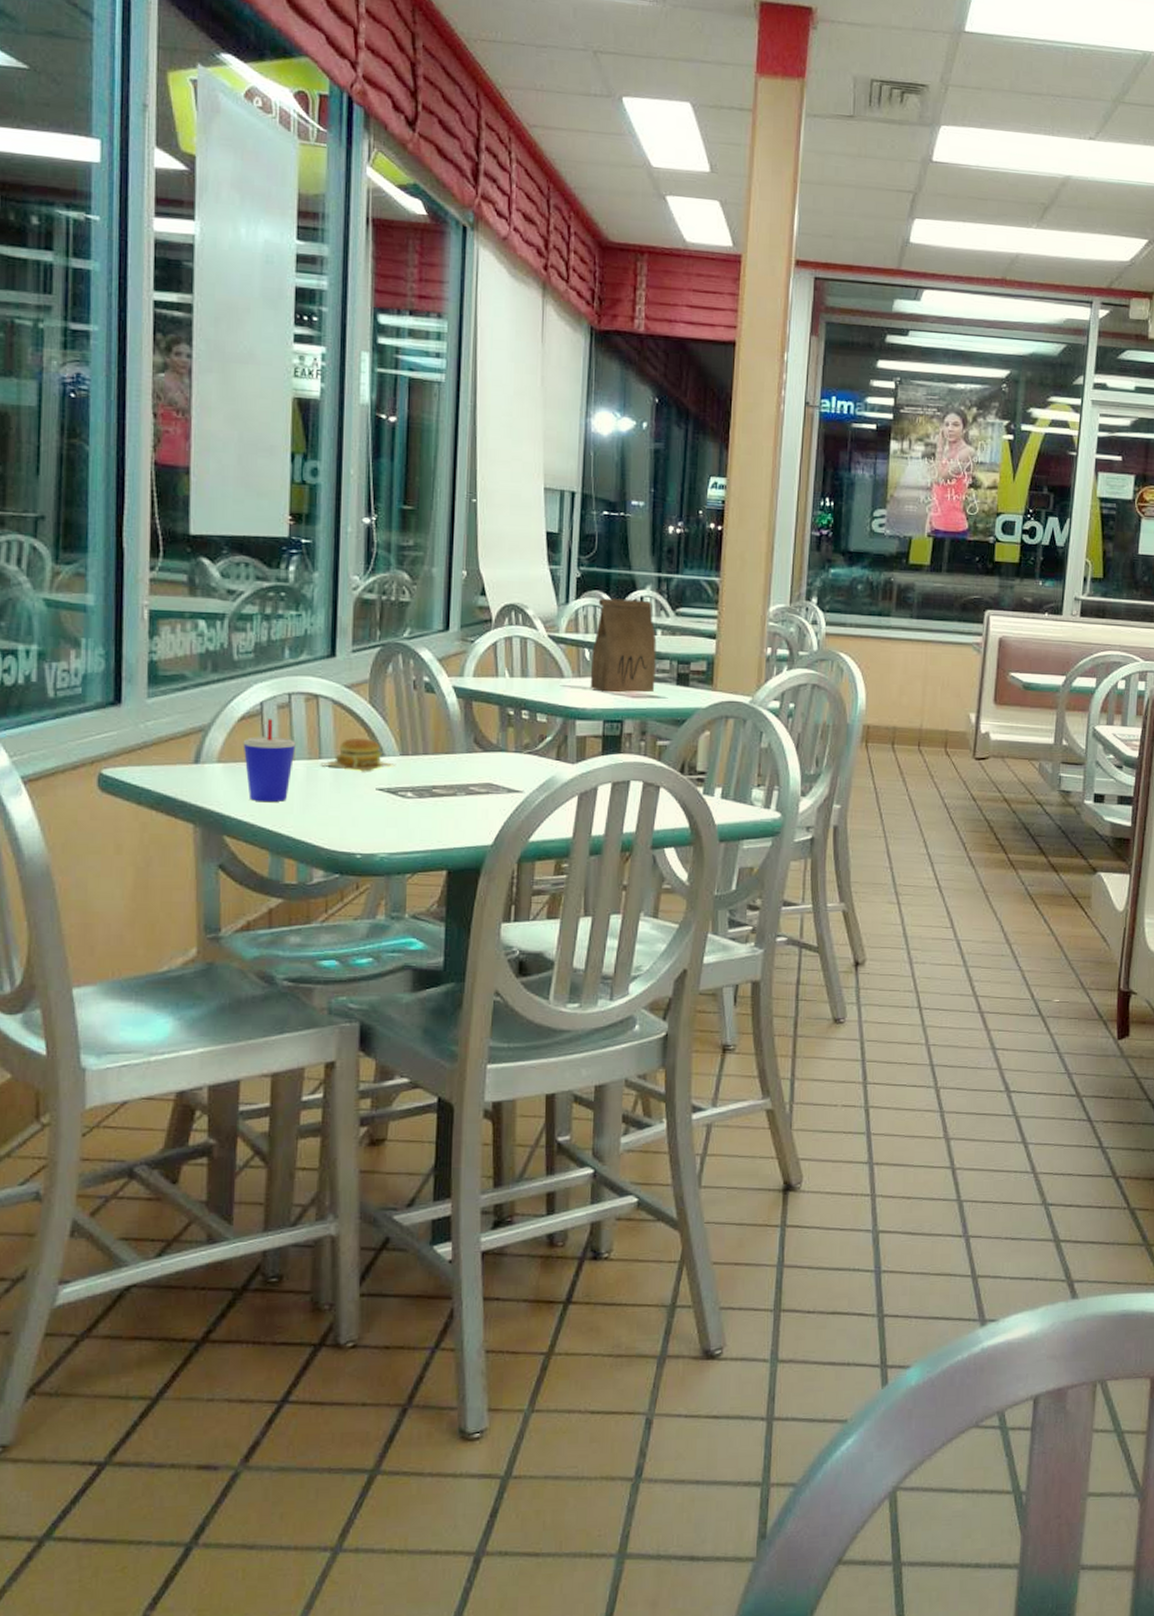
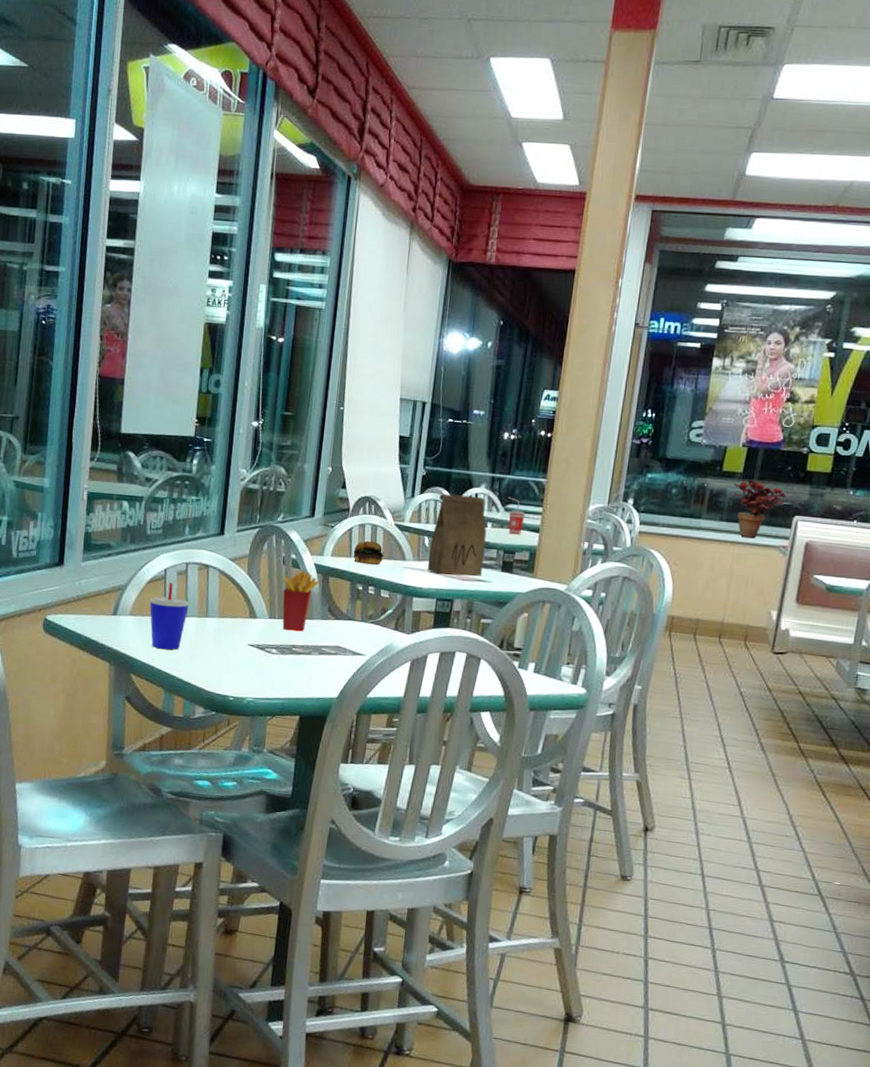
hamburger: present [320,738,395,772] -> none [206,602,264,630]
french fries: none [415,695,461,769] -> present [282,570,319,632]
hamburger: none [500,656,538,685] -> present [353,540,384,565]
beverage cup: none [678,599,699,643] -> present [508,497,526,535]
potted plant: none [921,572,975,635] -> present [733,479,786,538]

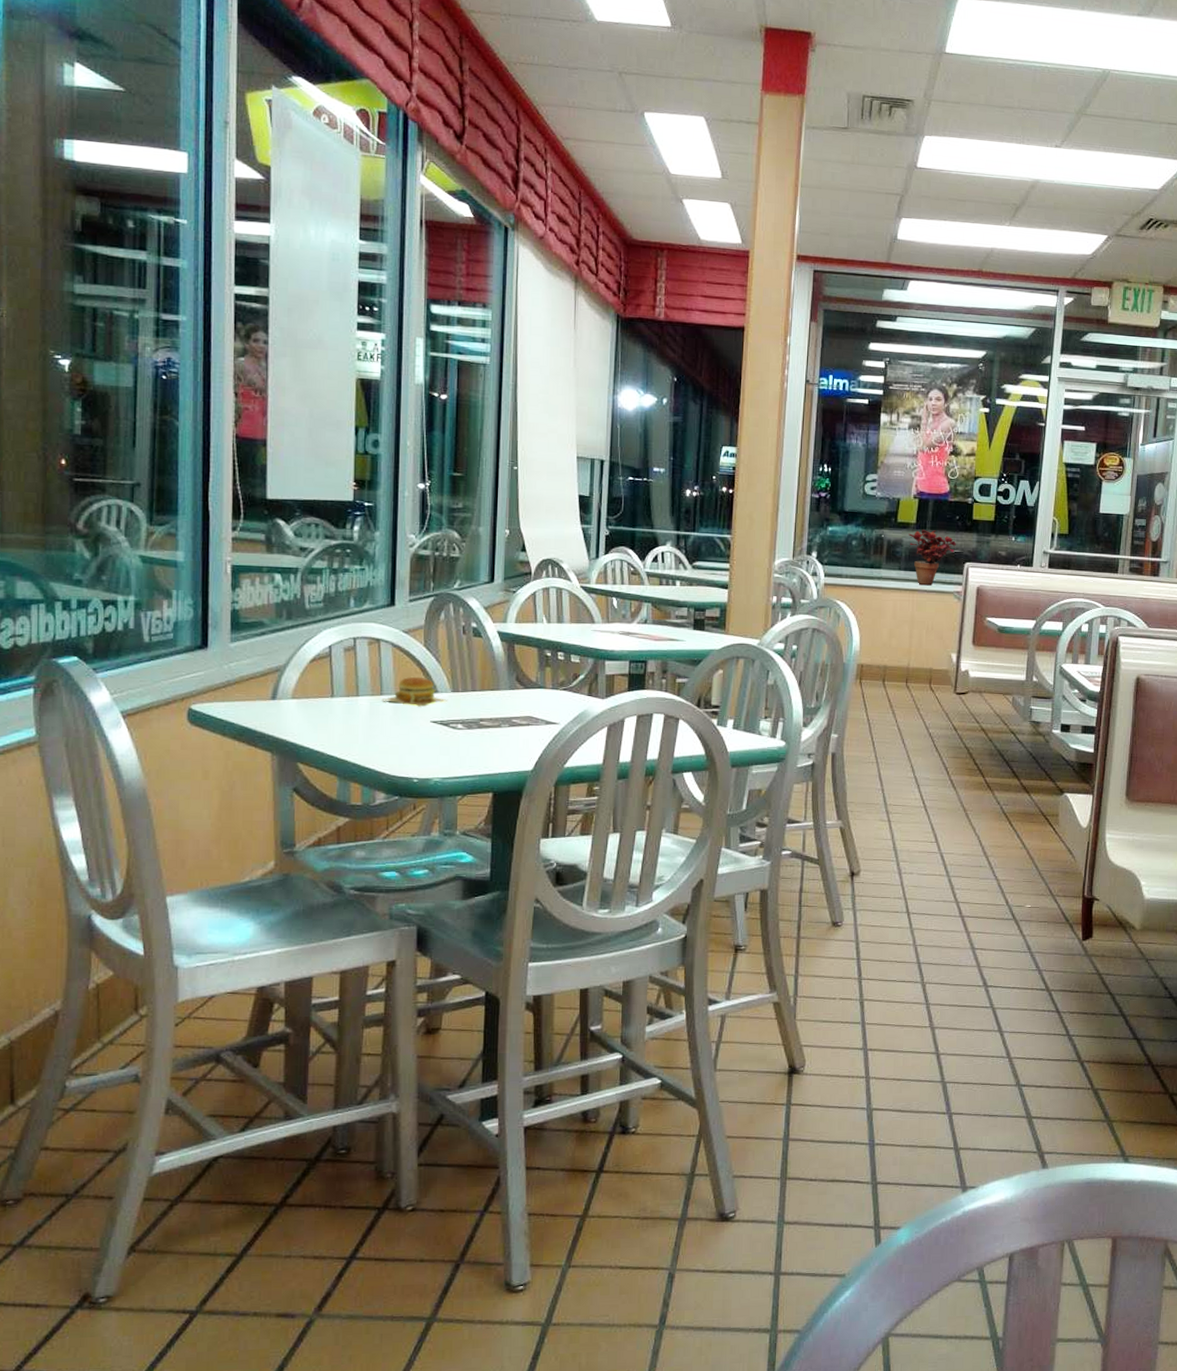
beverage cup: present [149,583,189,650] -> none [314,660,360,733]
hamburger: none [206,602,264,630] -> present [381,677,447,707]
french fries: present [282,570,319,632] -> none [465,639,504,704]
hamburger: present [353,540,384,565] -> none [539,604,572,630]
paper bag: present [428,493,487,576] -> none [618,553,676,636]
beverage cup: present [508,497,526,535] -> none [695,554,713,592]

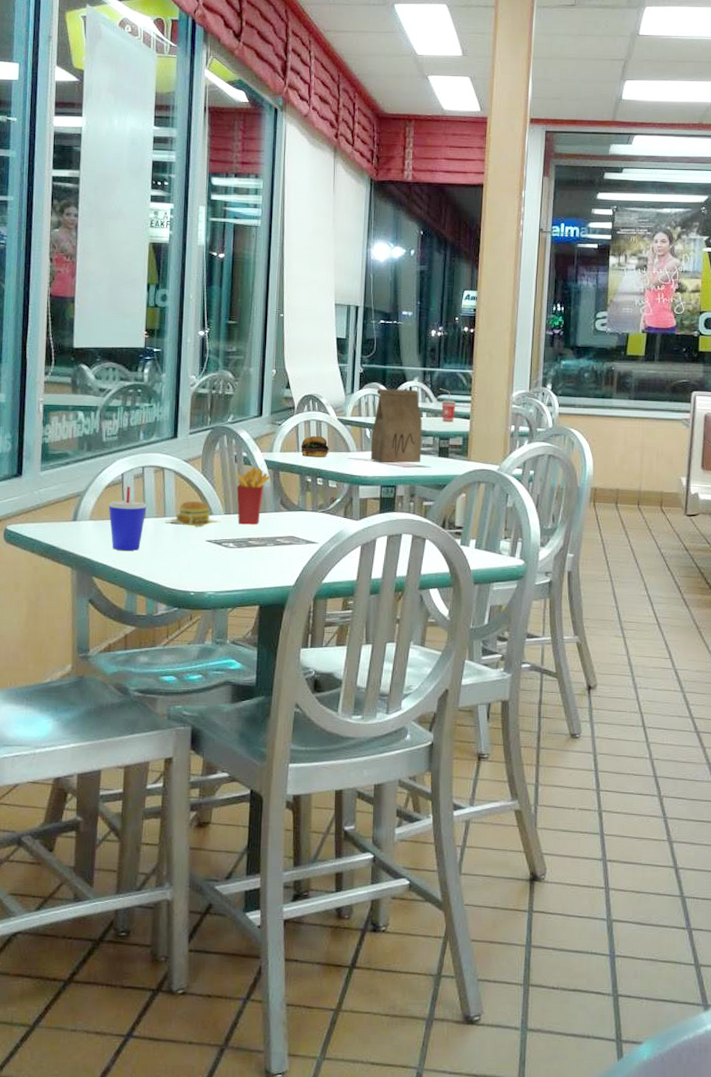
beverage cup: none [314,660,360,733] -> present [108,486,147,551]
french fries: none [465,639,504,704] -> present [236,467,271,525]
hamburger: none [539,604,572,630] -> present [301,435,330,458]
paper bag: none [618,553,676,636] -> present [370,388,423,463]
beverage cup: none [695,554,713,592] -> present [439,388,456,422]
potted plant: present [908,529,956,585] -> none [637,361,683,413]

